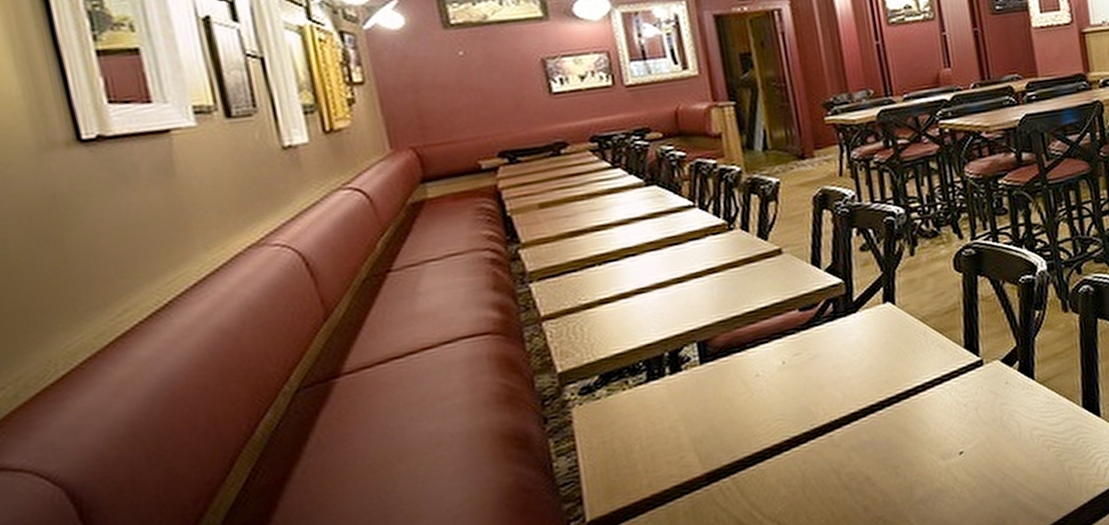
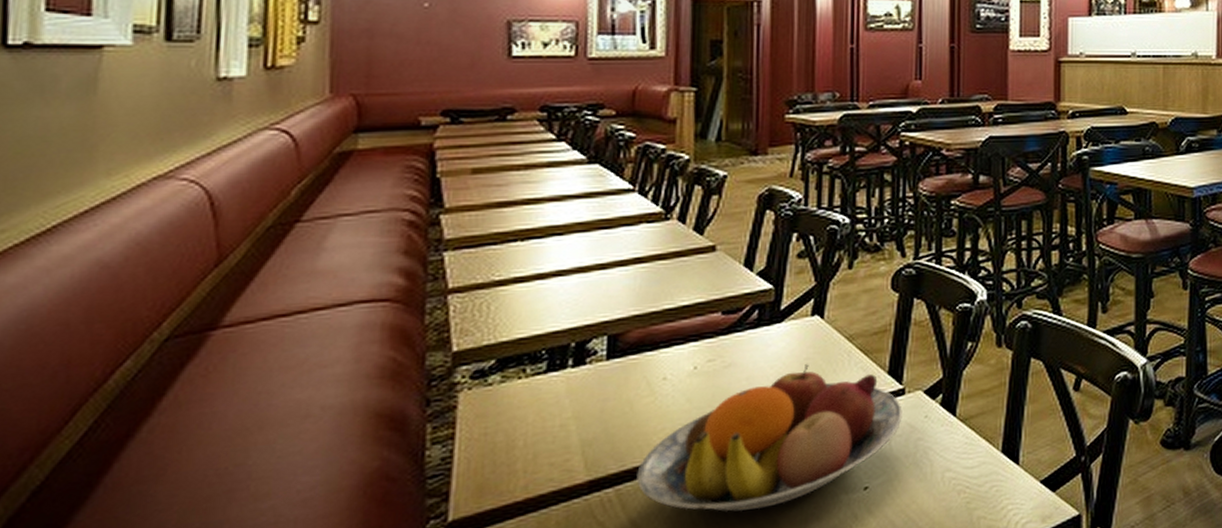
fruit bowl: none [748,347,985,489] -> present [637,364,903,511]

